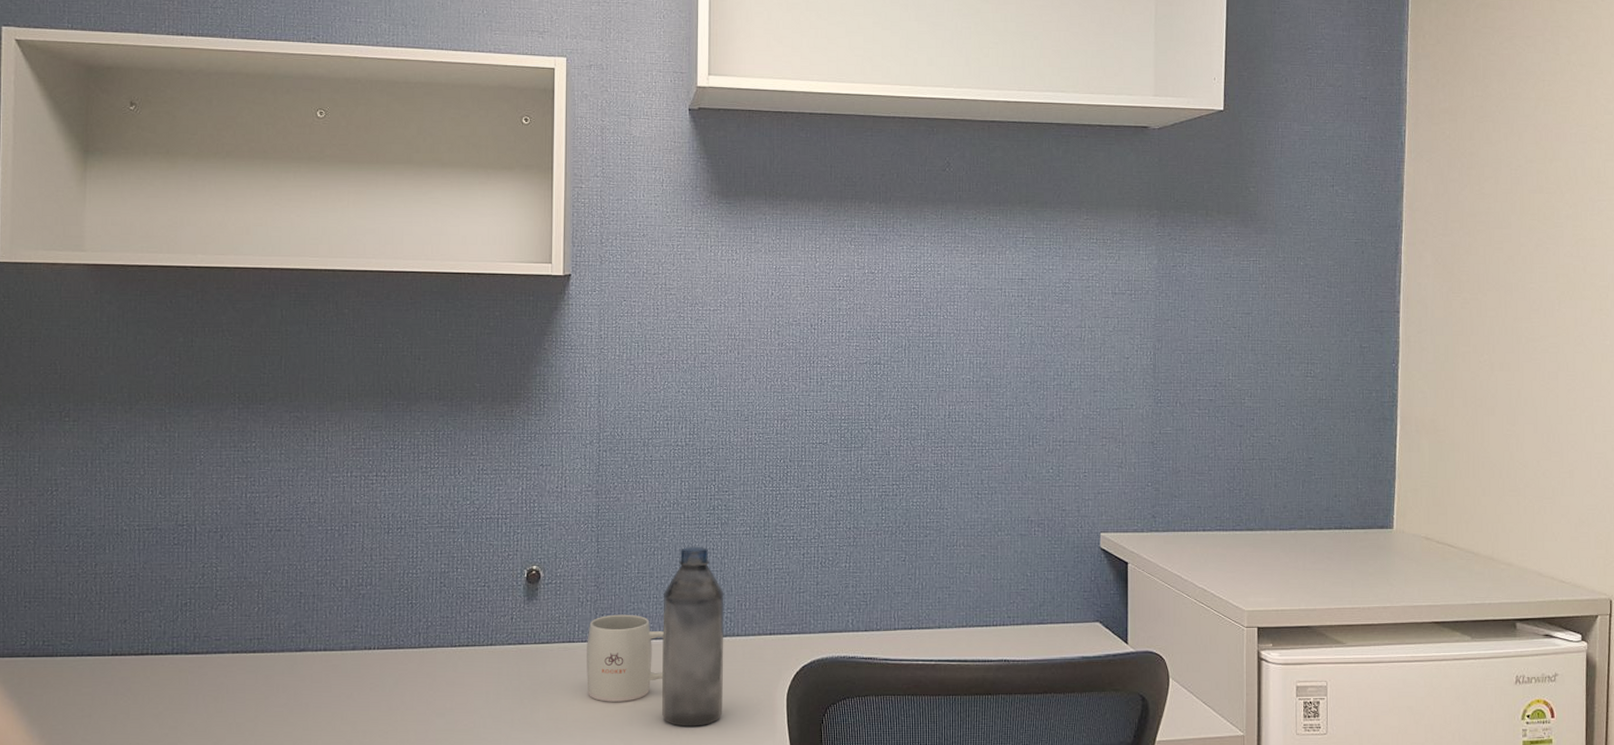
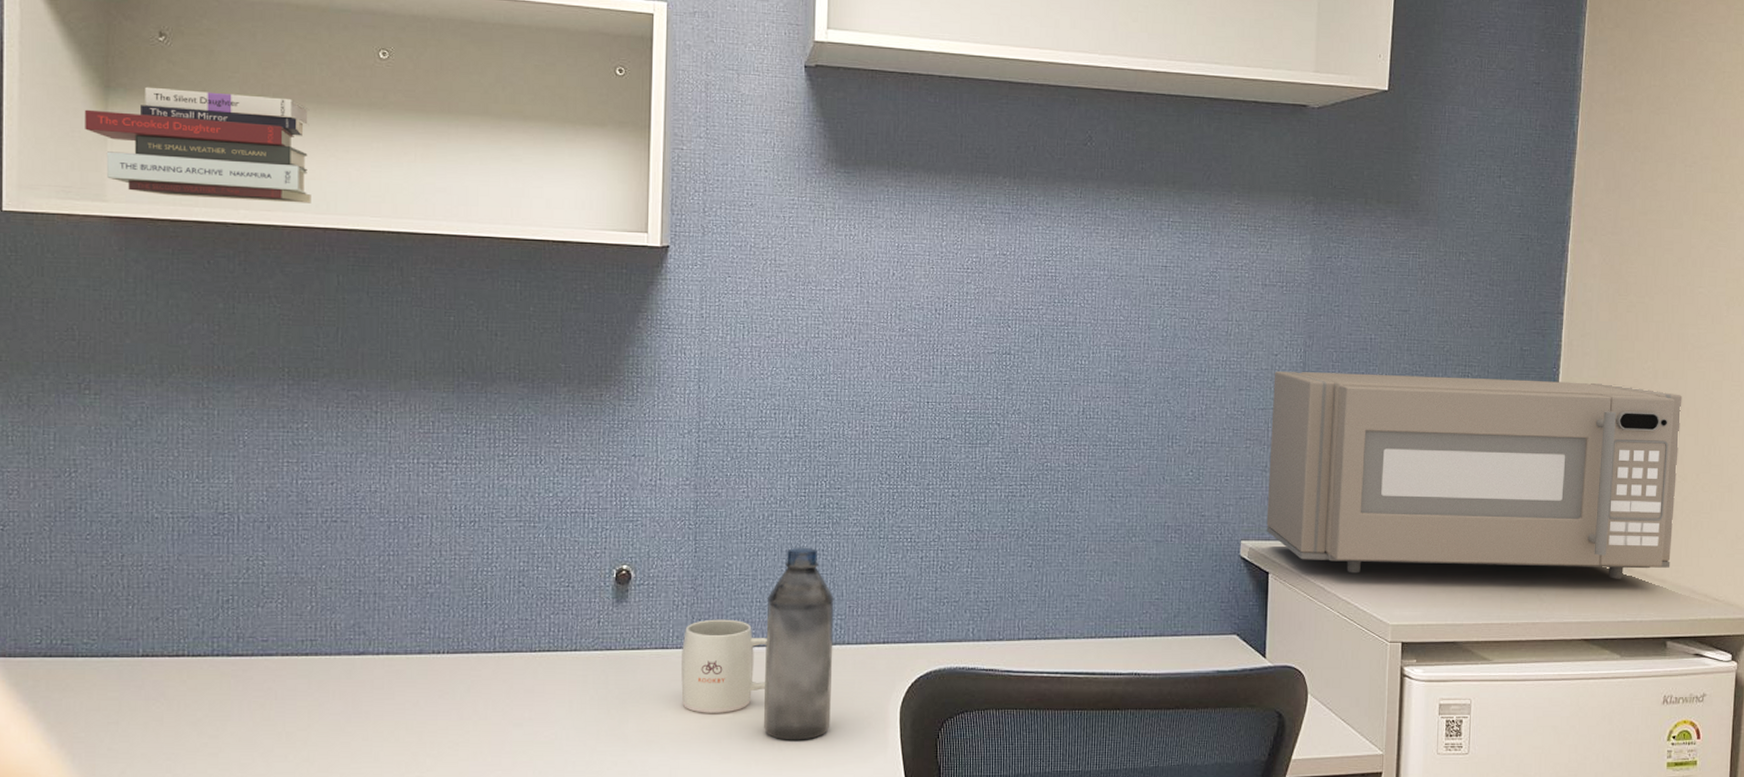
books: none [67,150,259,247] -> present [85,86,311,204]
microwave: none [1124,373,1519,563] -> present [1266,371,1682,579]

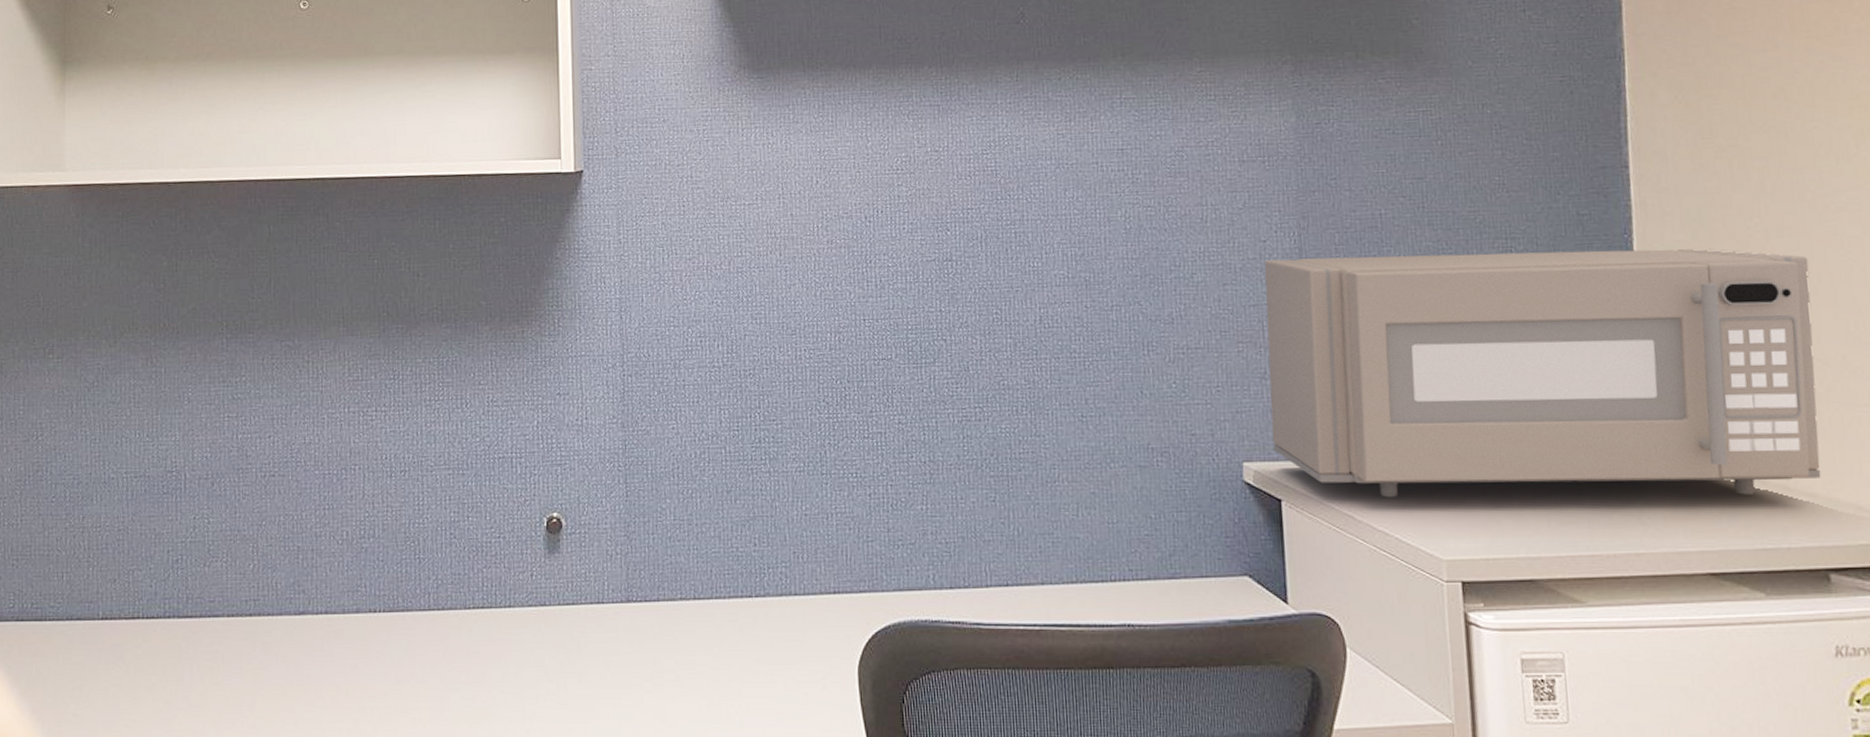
books: present [85,86,311,204] -> none [46,56,243,161]
mug: present [681,619,767,713] -> none [618,569,710,675]
water bottle: present [764,547,834,740] -> none [704,487,782,706]

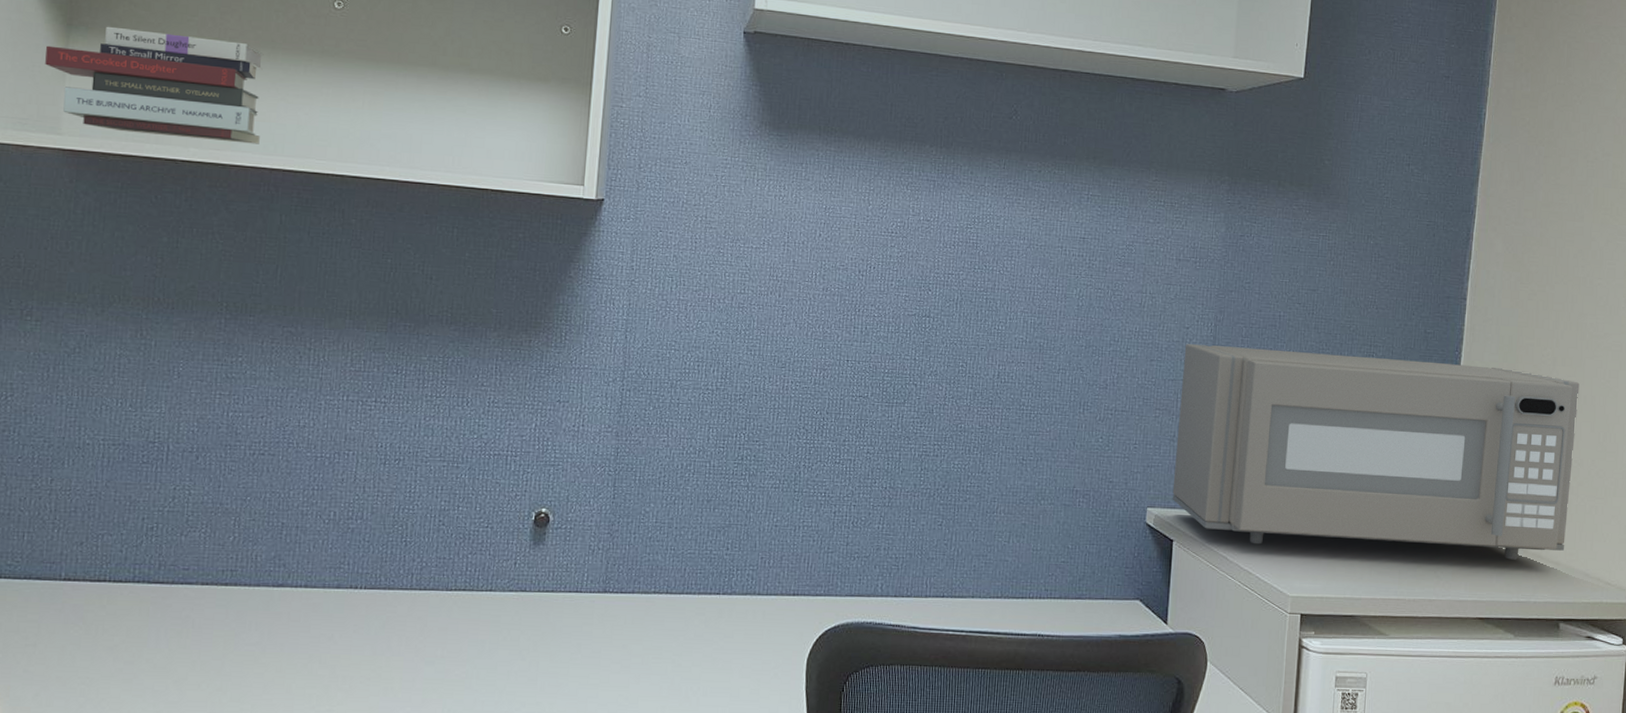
books: none [46,56,243,161] -> present [45,26,264,145]

